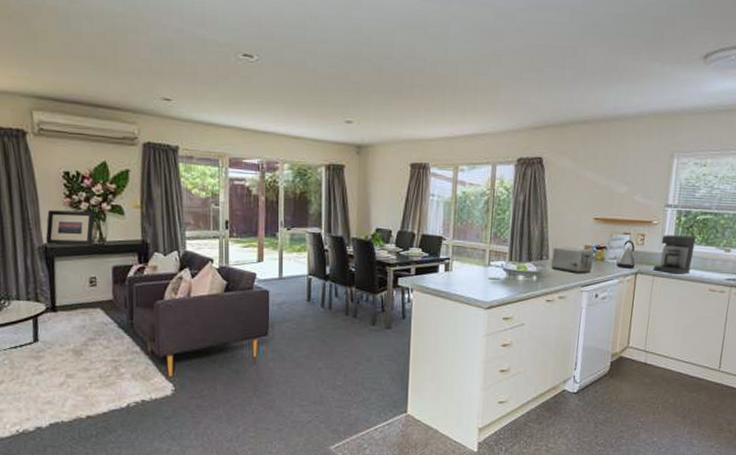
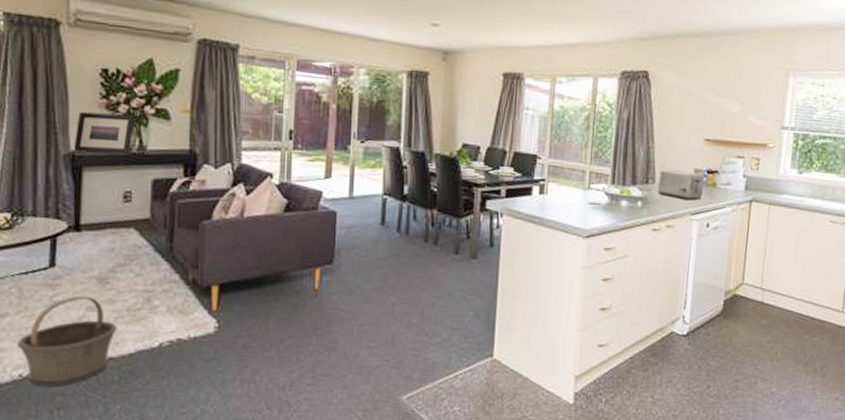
basket: none [12,366,92,440] -> present [16,296,117,386]
kettle: present [615,240,636,269] -> none [728,164,751,196]
coffee maker: present [653,235,696,274] -> none [769,159,815,204]

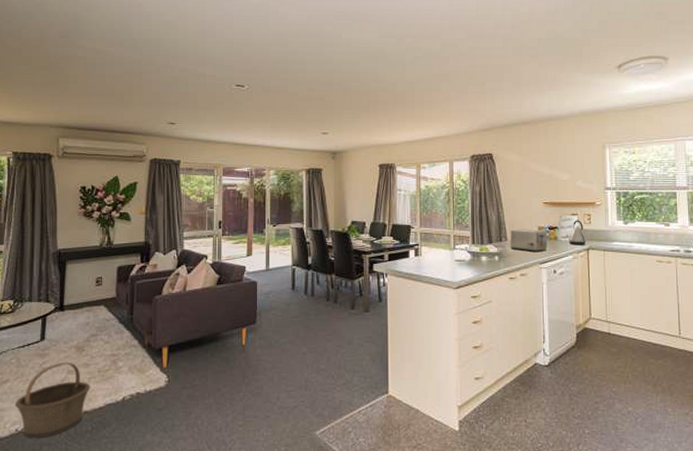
picture frame: present [74,112,134,155] -> none [60,219,104,250]
kettle: none [728,164,751,196] -> present [568,220,587,246]

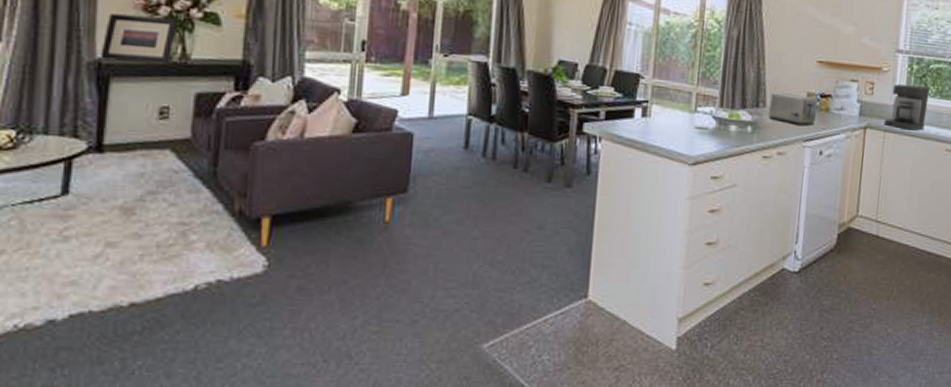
basket: present [14,363,91,438] -> none [13,230,143,339]
picture frame: none [60,219,104,250] -> present [100,13,178,64]
kettle: present [568,220,587,246] -> none [842,88,865,122]
coffee maker: none [602,214,637,248] -> present [883,84,930,131]

